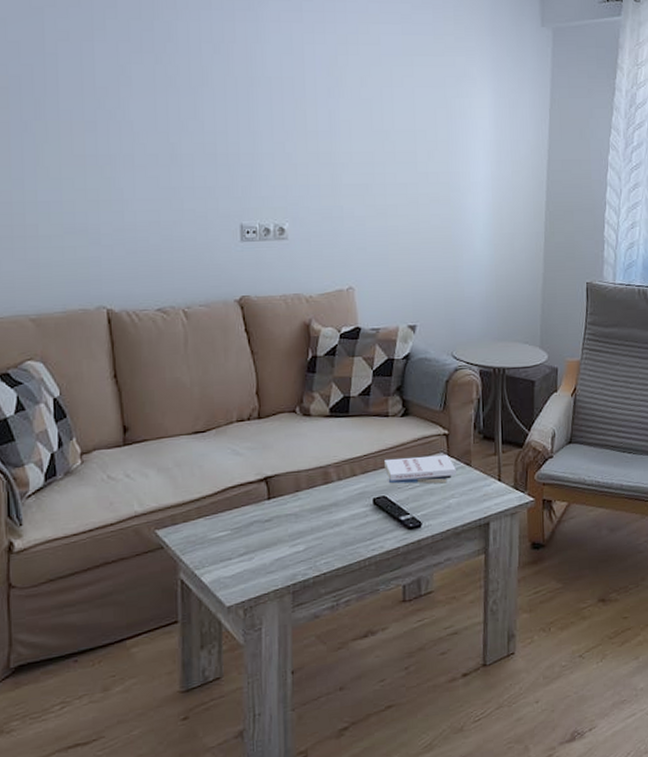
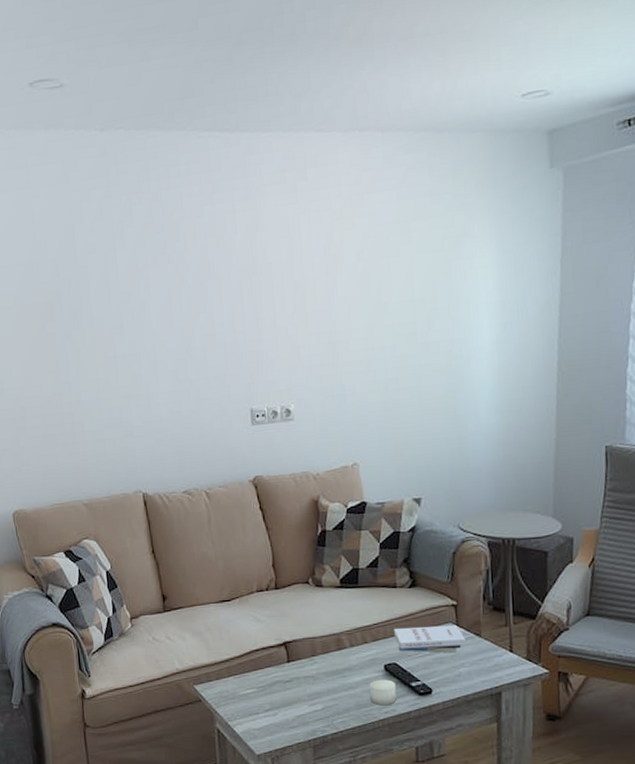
candle: none [357,514,385,543] -> present [369,679,397,706]

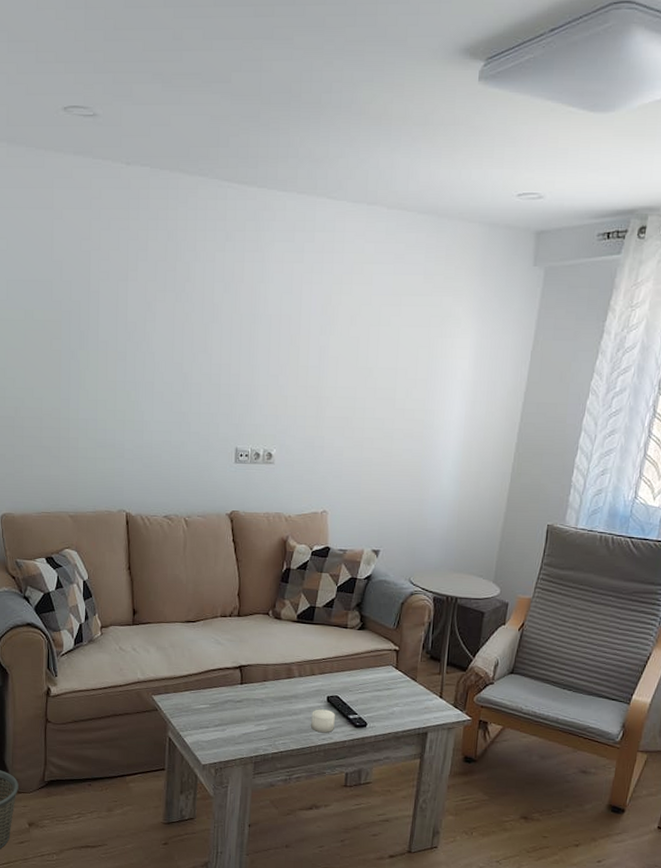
books: present [393,624,466,653] -> none [339,664,402,693]

